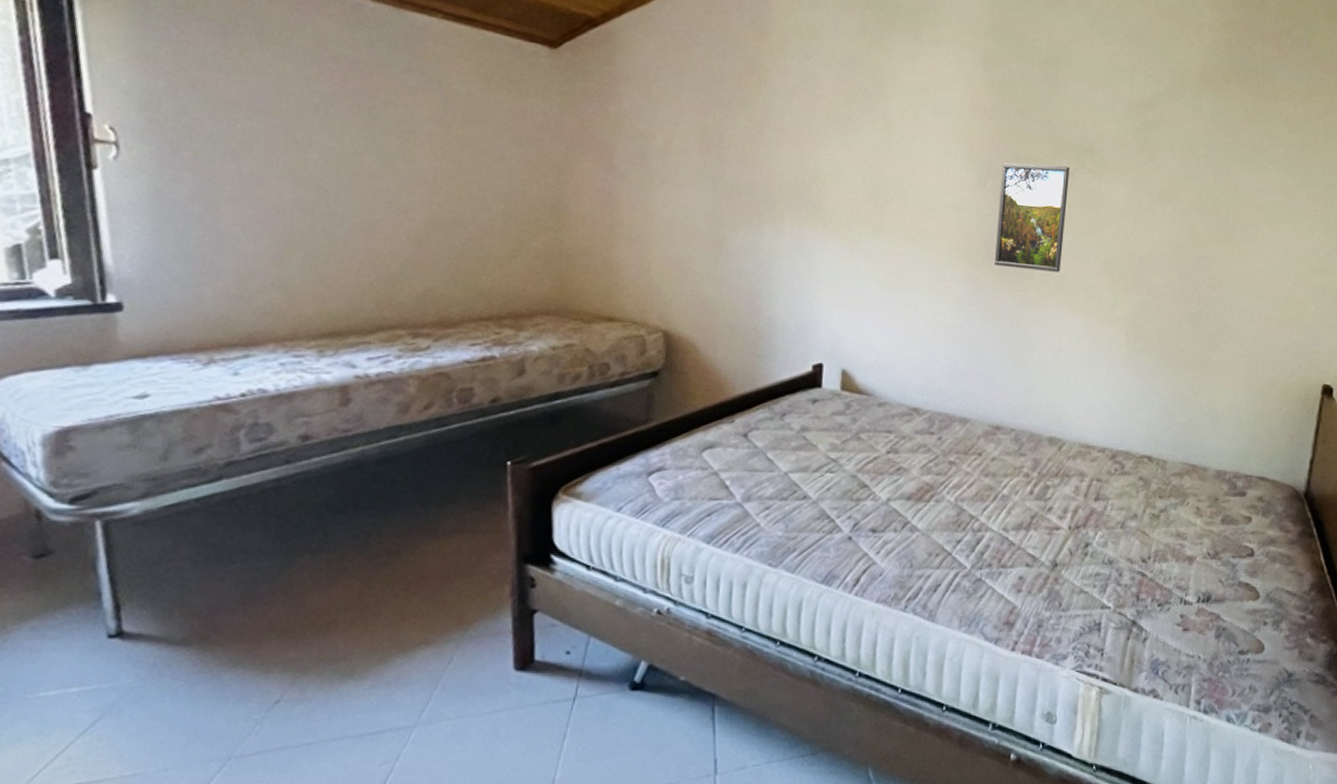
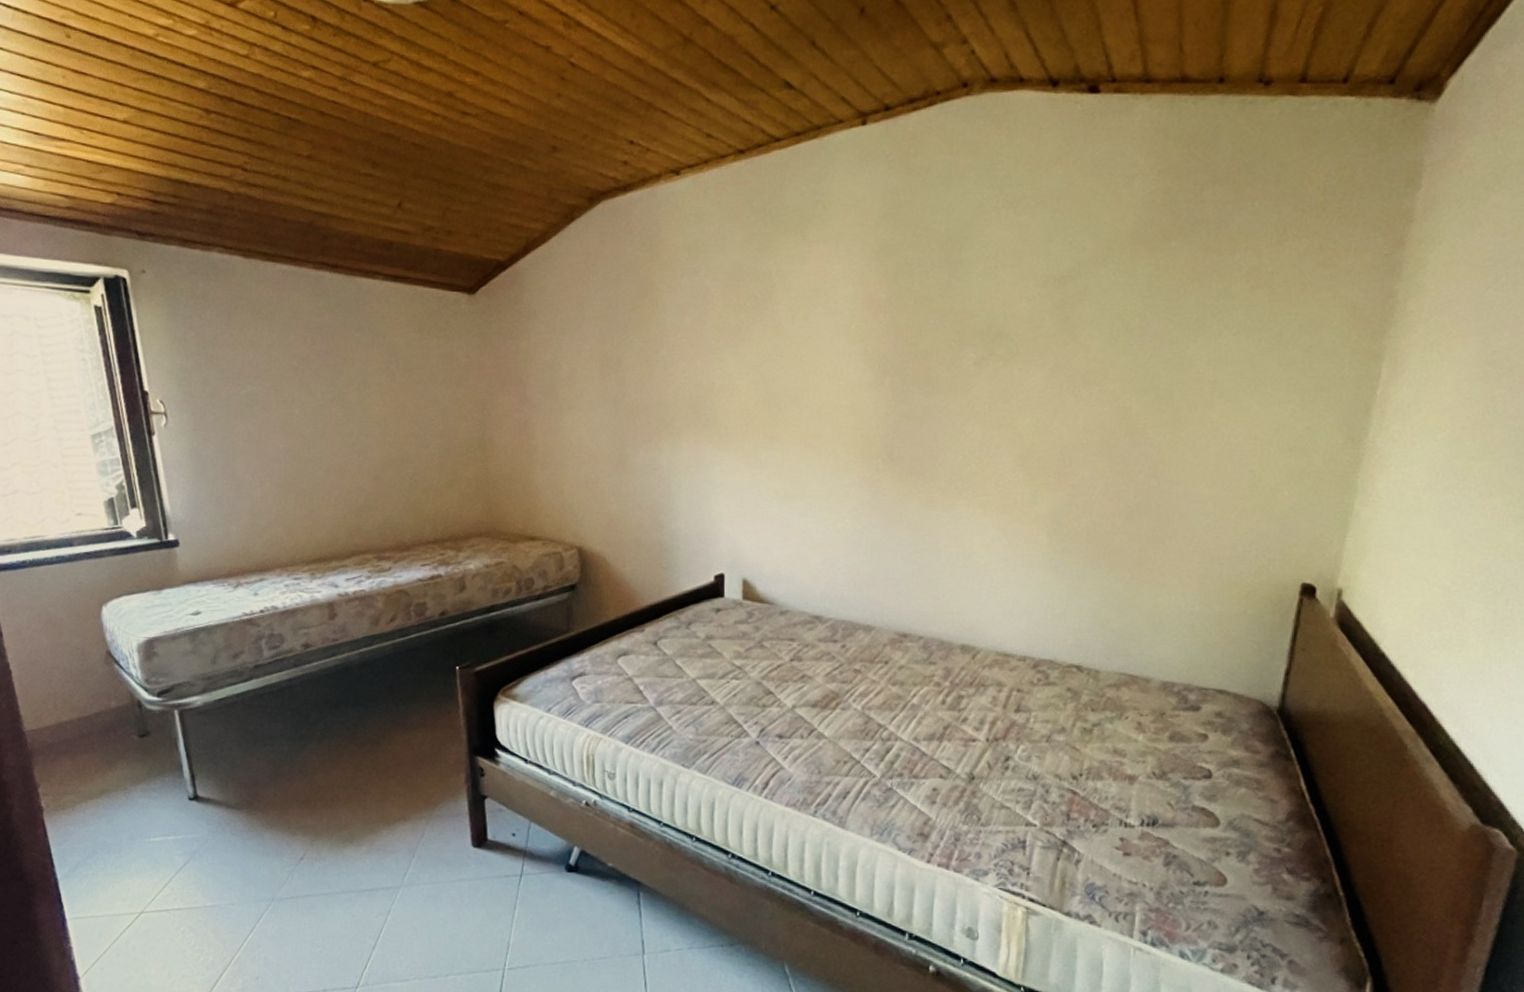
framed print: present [995,163,1070,272] -> none [896,355,976,470]

